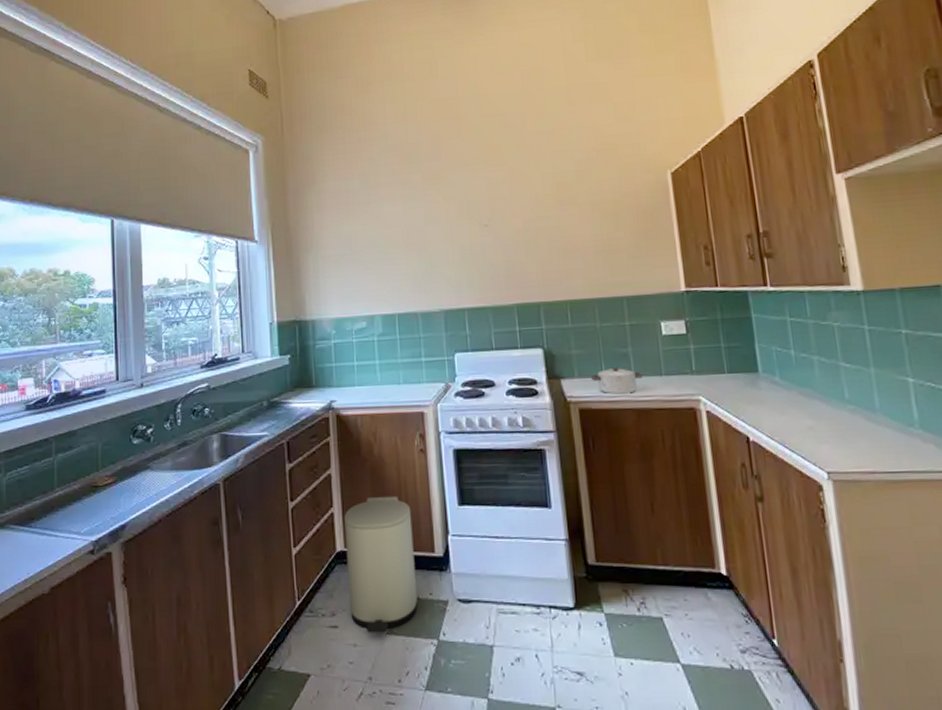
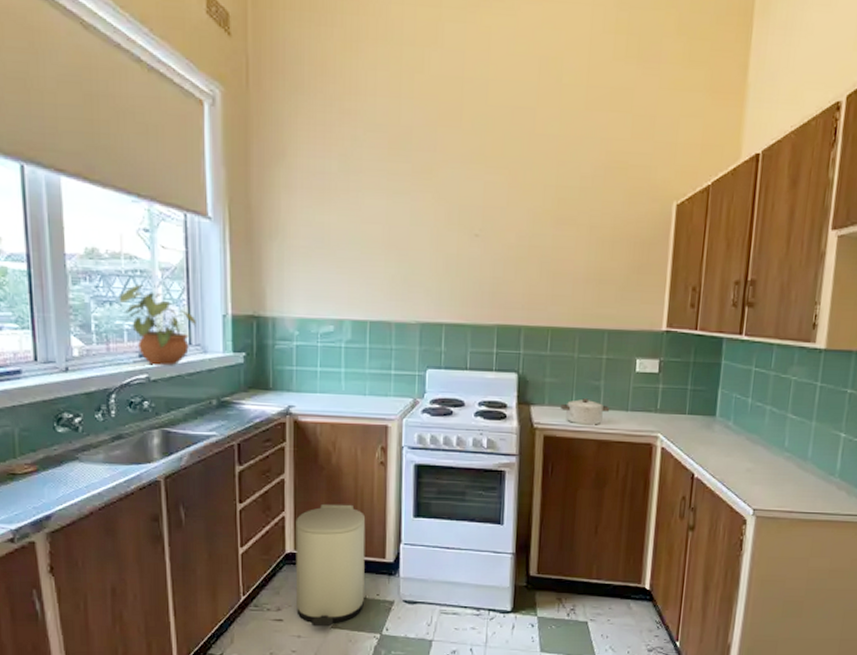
potted plant: none [184,305,248,375] -> present [119,285,196,366]

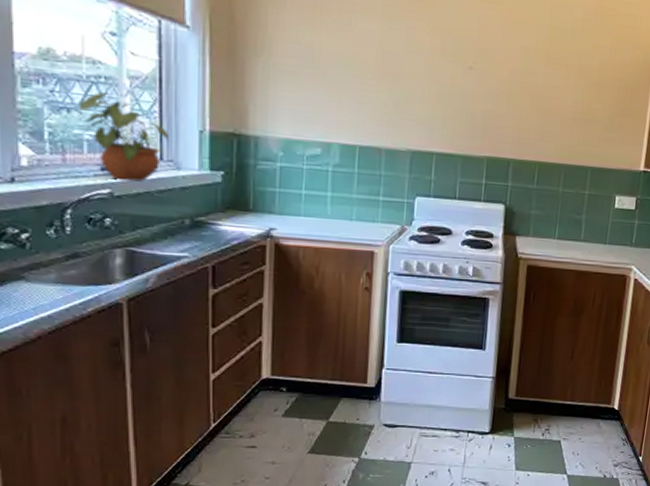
pedal bin: present [295,503,366,627] -> none [271,328,348,452]
cooking pot: present [559,398,610,425] -> none [543,231,590,257]

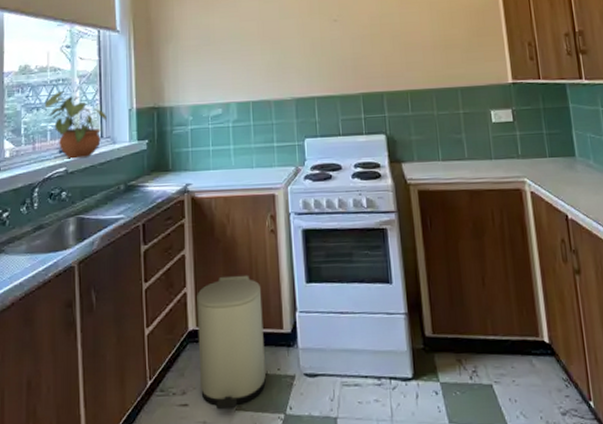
pedal bin: none [271,328,348,452] -> present [197,274,266,410]

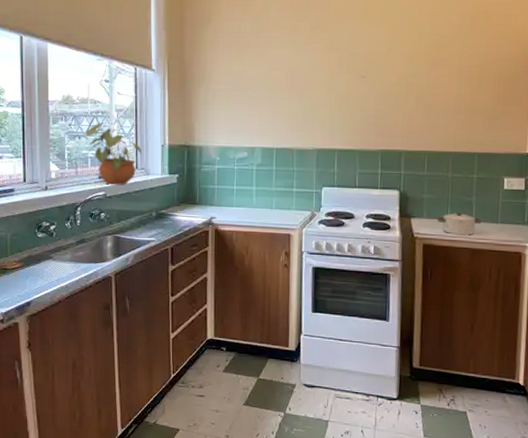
pedal bin: present [197,274,266,410] -> none [215,298,272,404]
cooking pot: none [428,151,475,177] -> present [436,212,482,236]

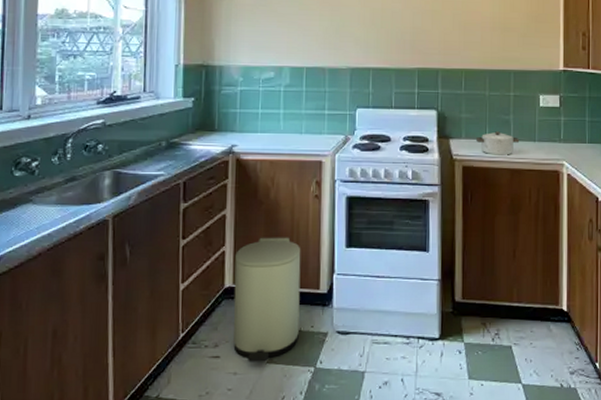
potted plant: present [85,123,142,185] -> none [82,40,151,112]
pedal bin: none [215,298,272,404] -> present [233,237,301,362]

